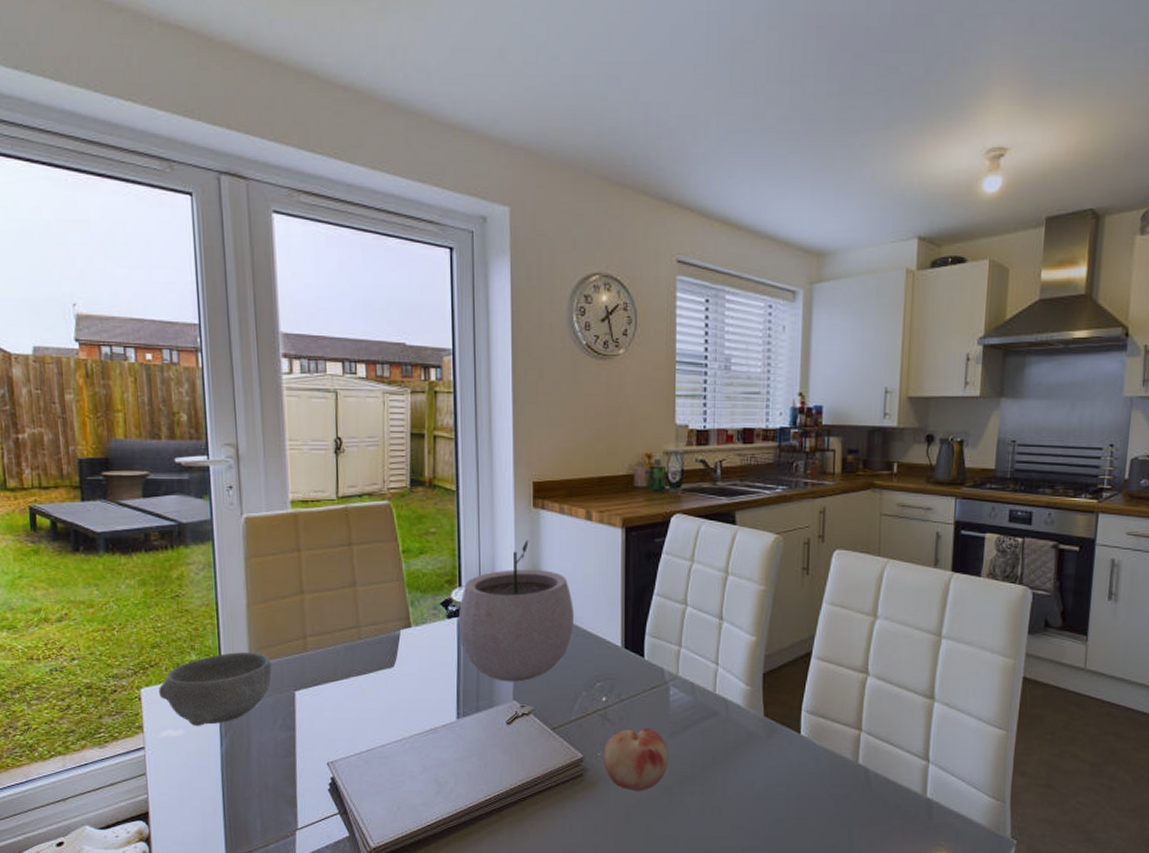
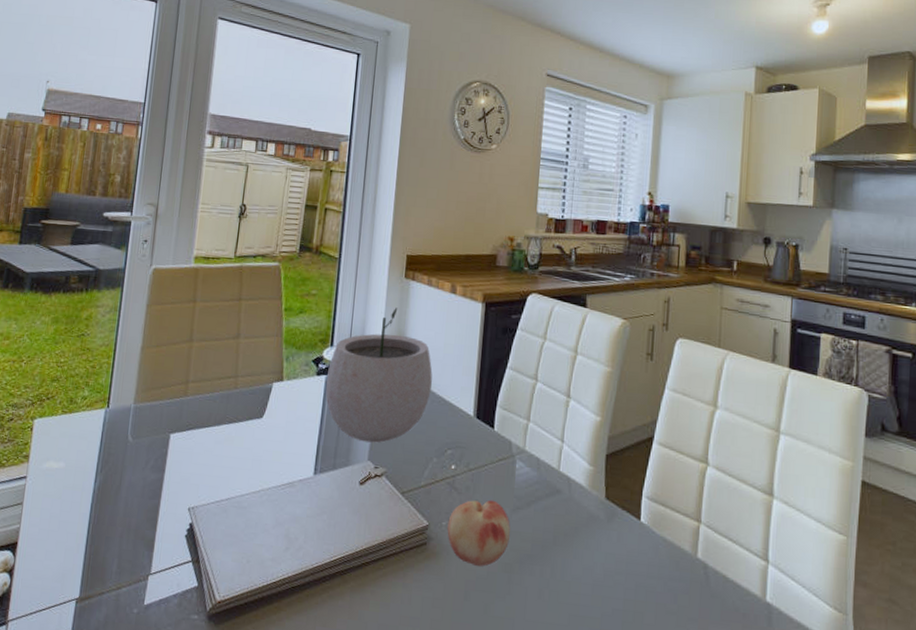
bowl: present [159,652,272,726] -> none [49,391,154,460]

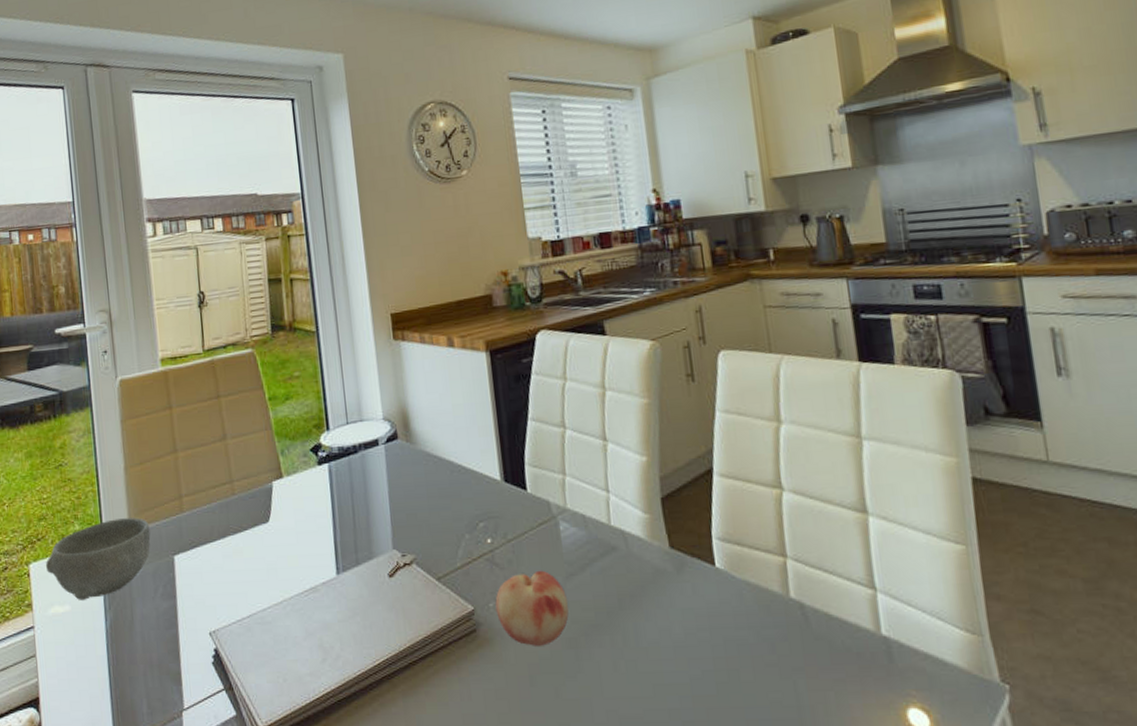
bowl: none [49,391,154,460] -> present [46,518,151,600]
plant pot: present [325,307,433,443] -> none [329,374,448,530]

